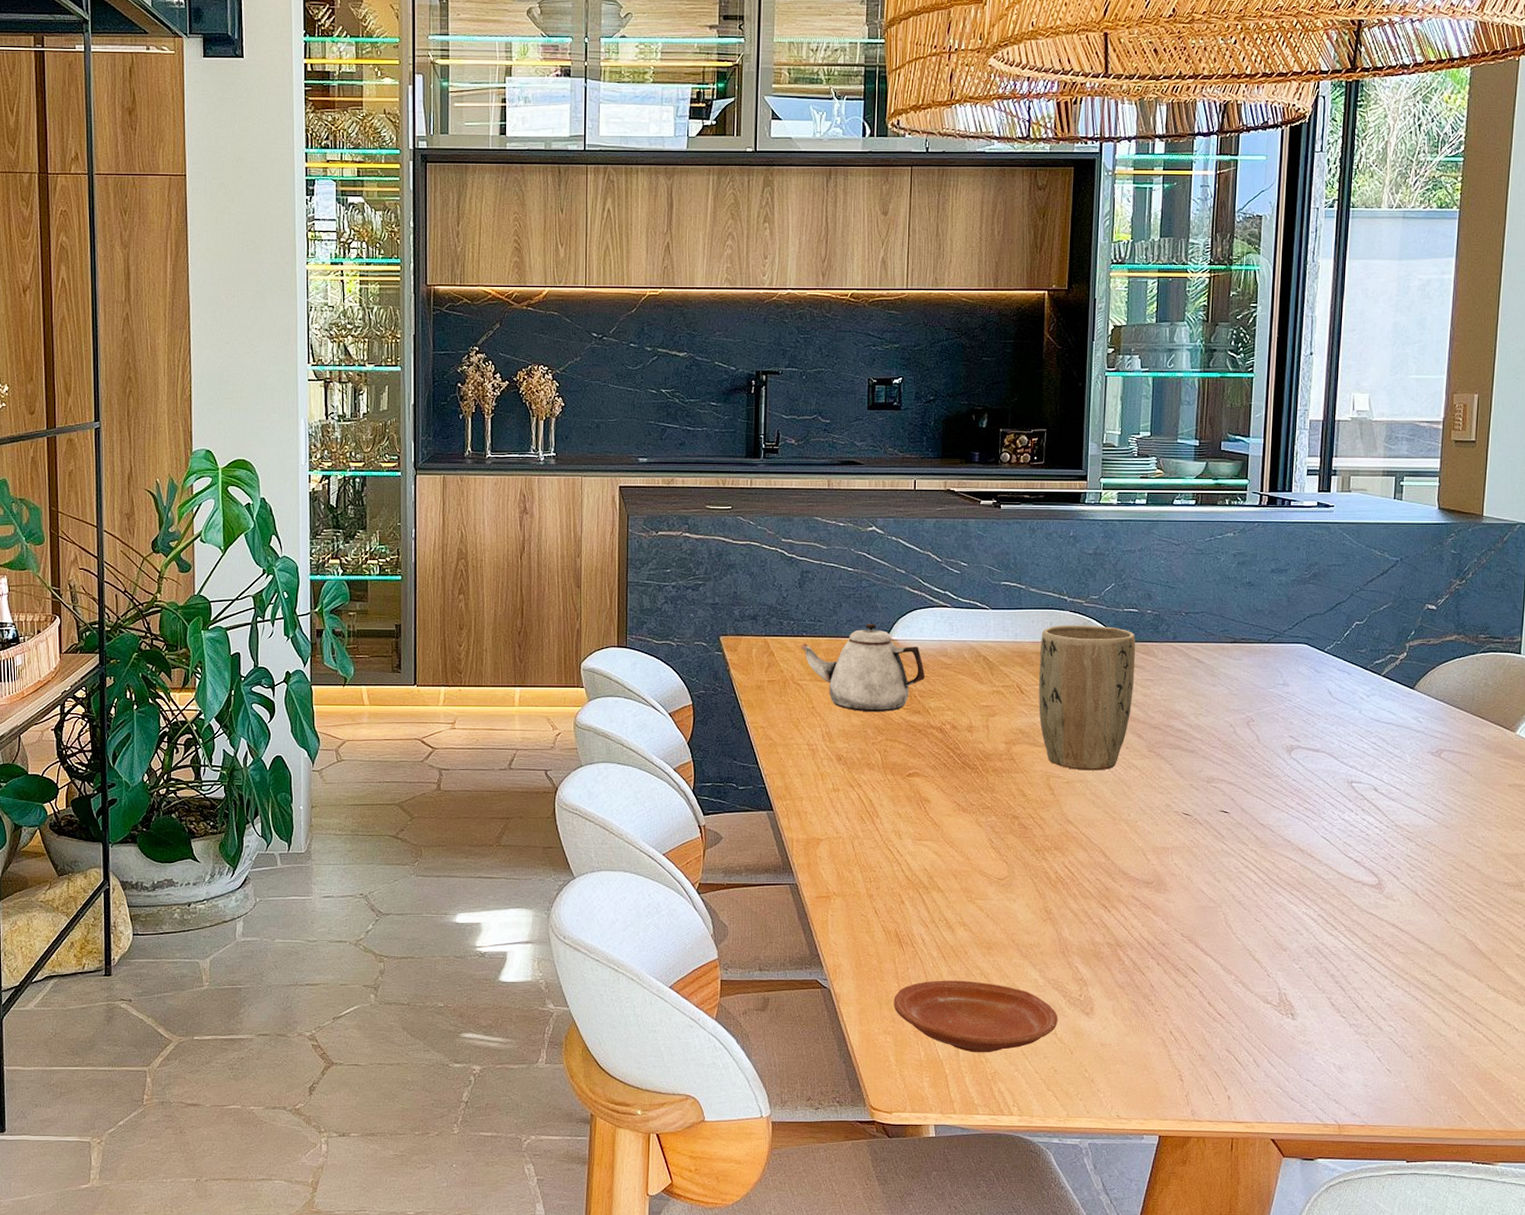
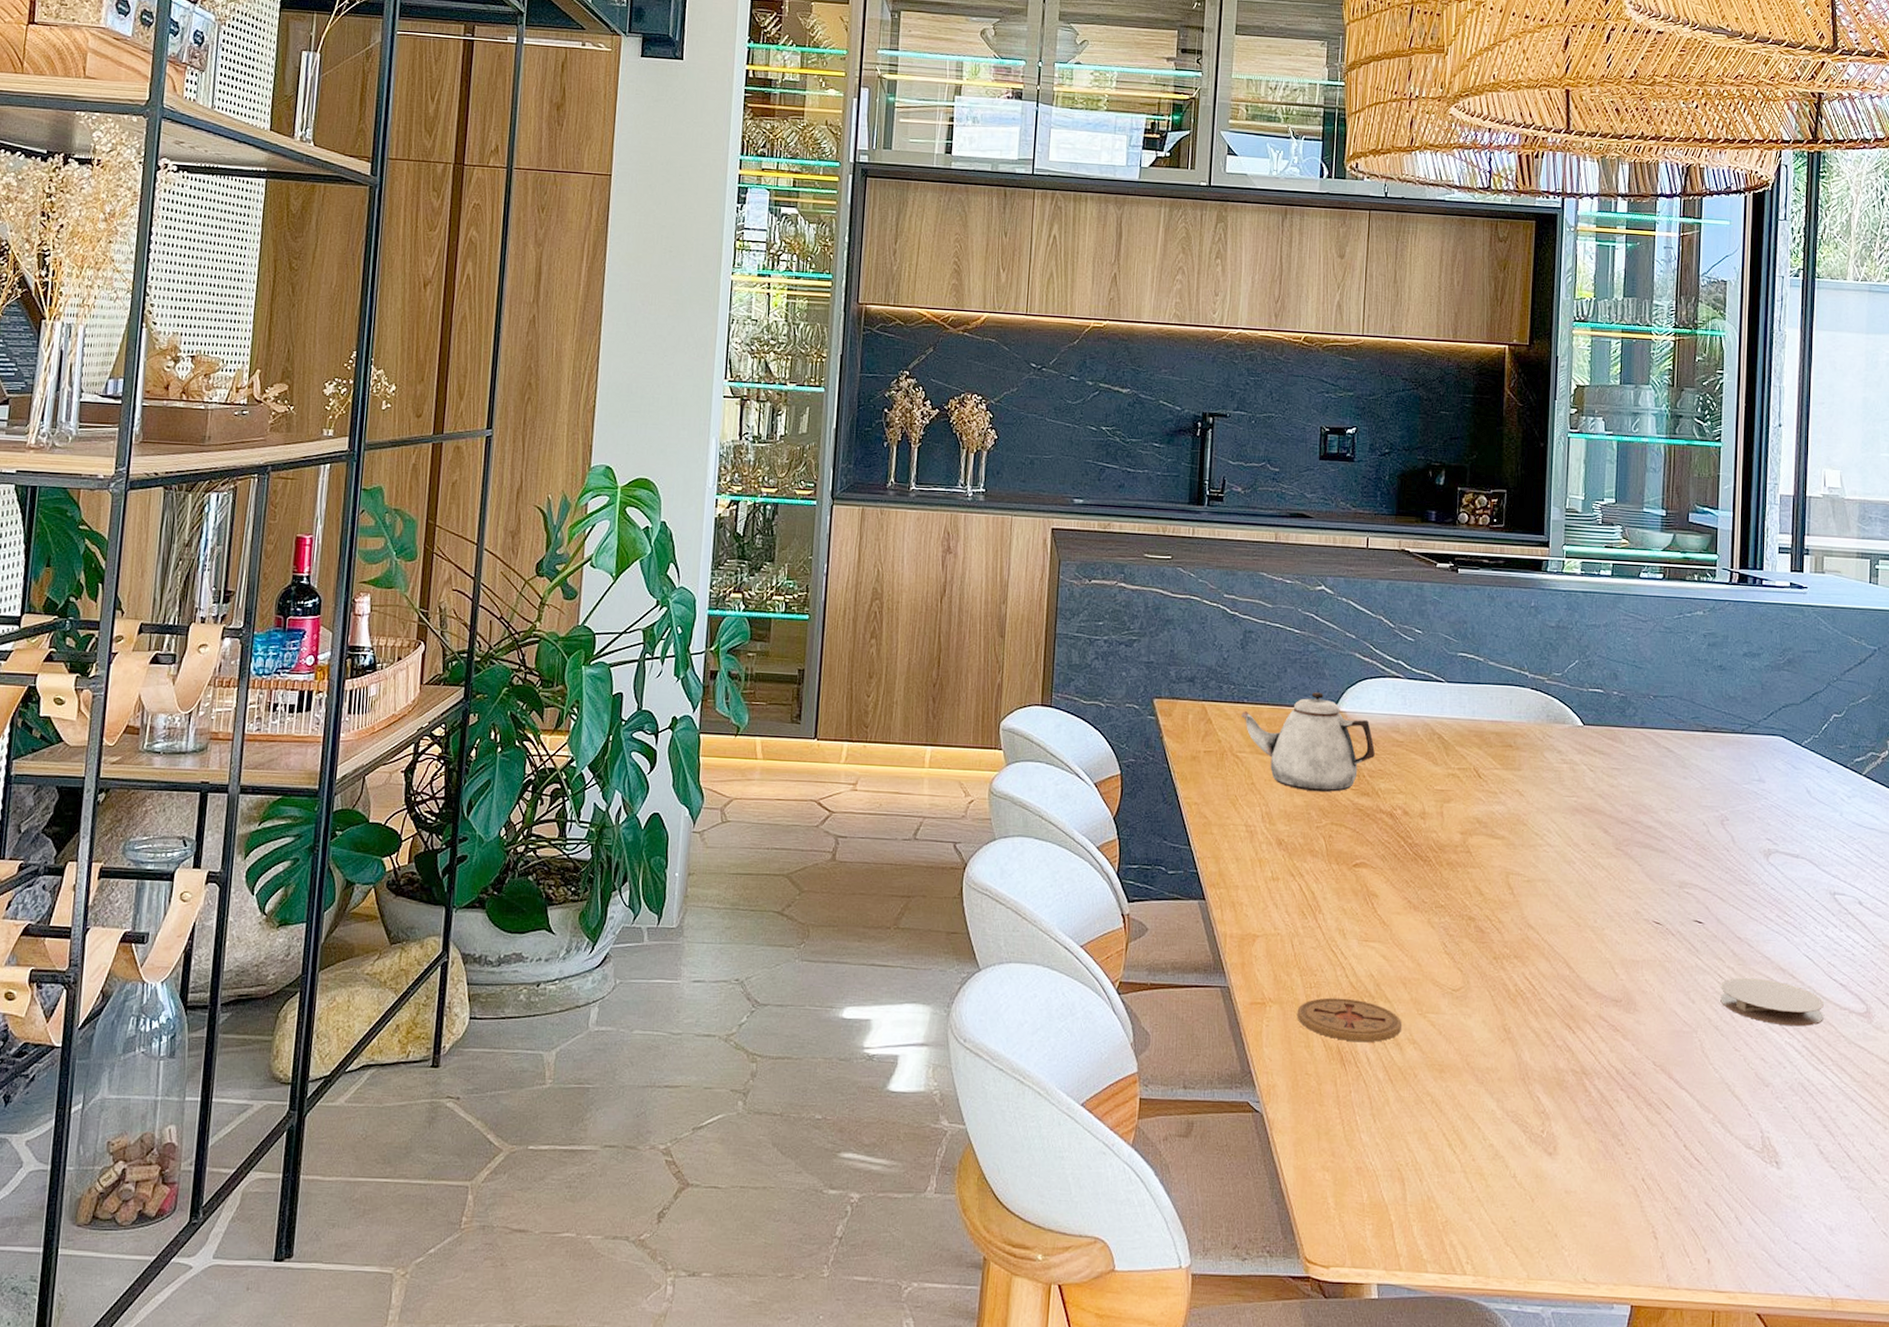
coaster: none [858,890,953,927] -> present [1297,997,1401,1043]
plate: present [893,980,1058,1053] -> none [1333,1107,1518,1198]
plant pot: present [1038,625,1136,771] -> none [1497,703,1602,869]
coaster: none [1243,858,1339,899] -> present [1720,977,1824,1027]

